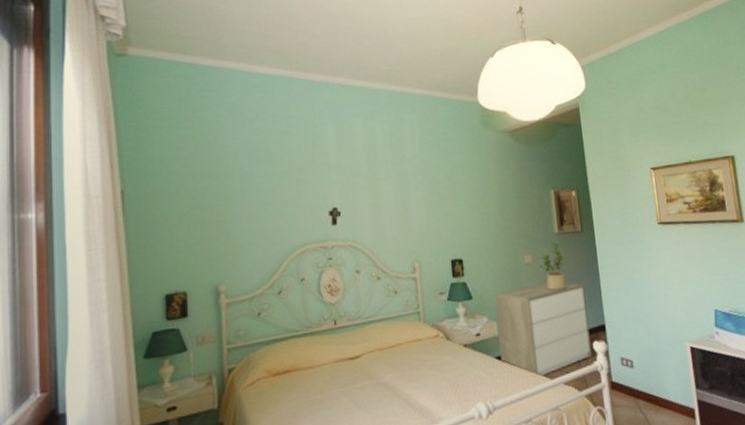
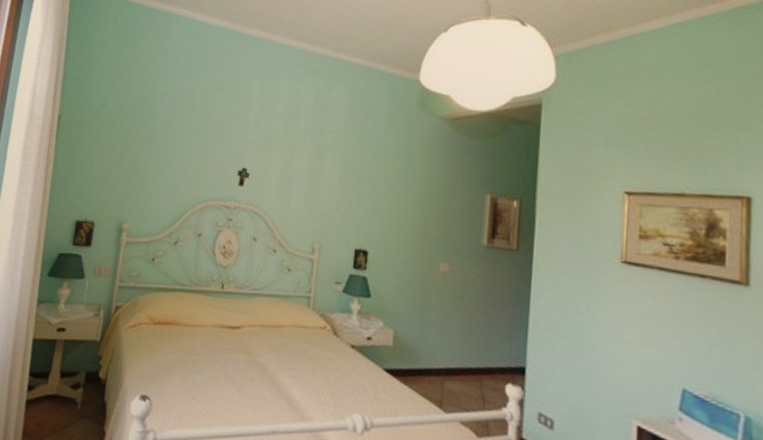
dresser: present [494,282,592,377] -> none [390,296,508,406]
potted plant: present [540,240,567,290] -> none [456,253,488,313]

